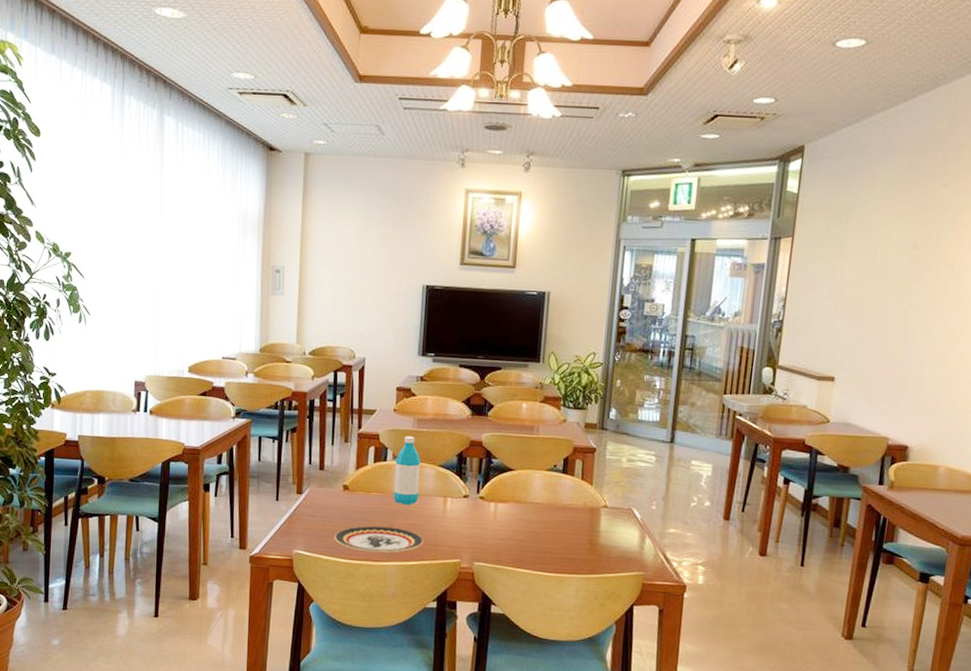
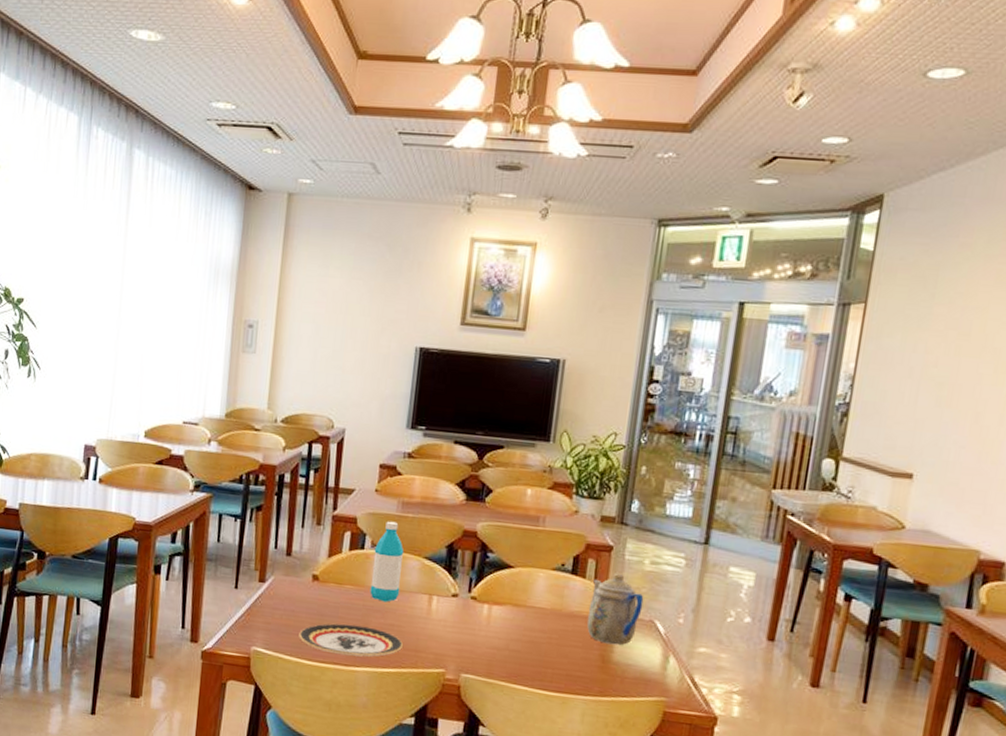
teapot: none [576,470,623,531] -> present [586,572,644,646]

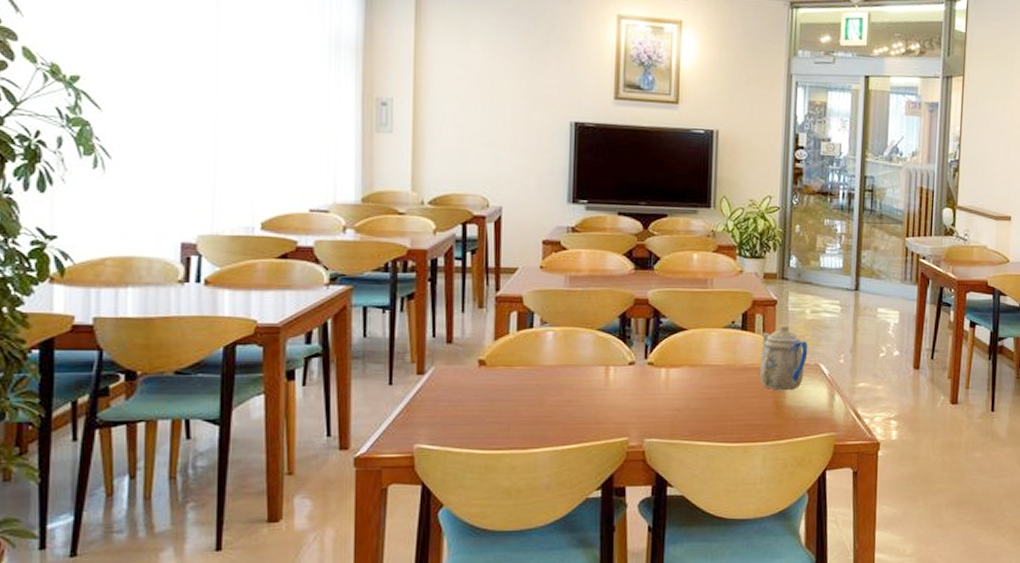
plate: present [299,623,403,657] -> none [468,406,582,439]
water bottle: present [370,521,404,602] -> none [543,297,576,379]

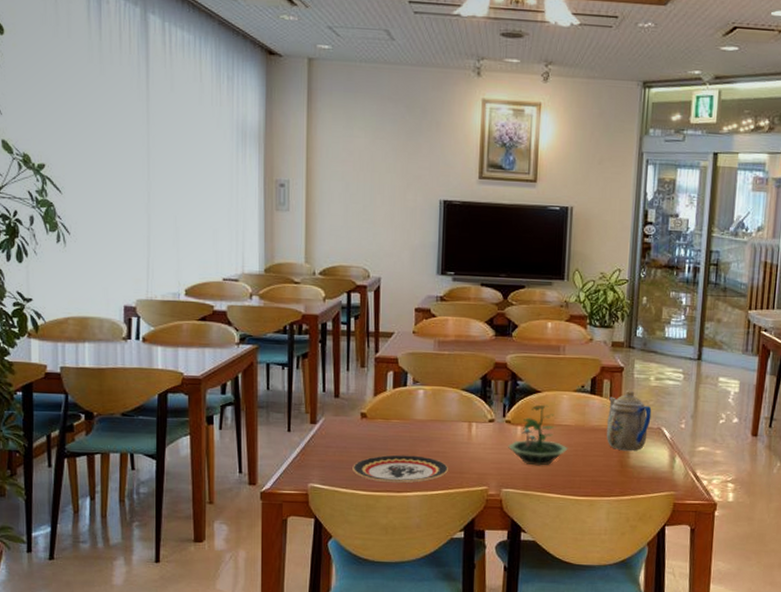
plate: none [468,406,582,439] -> present [352,454,448,483]
terrarium: none [650,343,718,411] -> present [507,404,568,466]

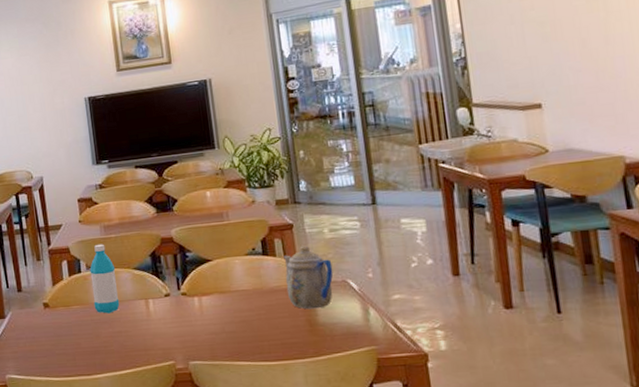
plate: present [352,454,448,483] -> none [43,337,133,367]
water bottle: none [415,359,444,432] -> present [89,244,120,314]
terrarium: present [507,404,568,466] -> none [187,272,250,335]

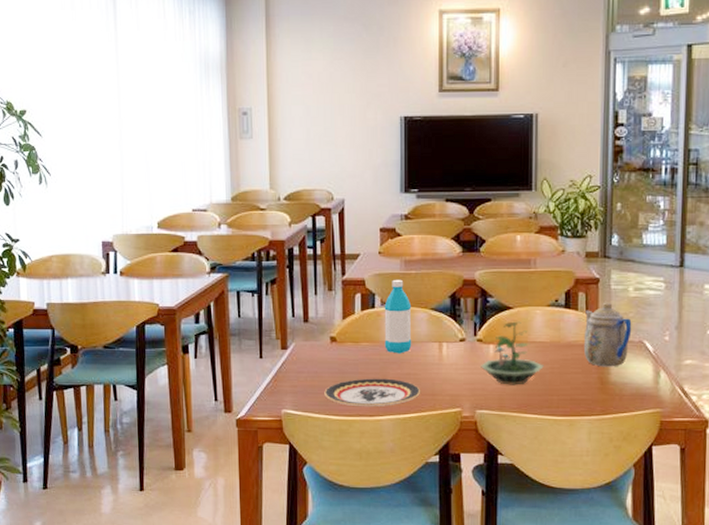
plate: none [43,337,133,367] -> present [324,378,420,407]
terrarium: none [187,272,250,335] -> present [479,321,544,385]

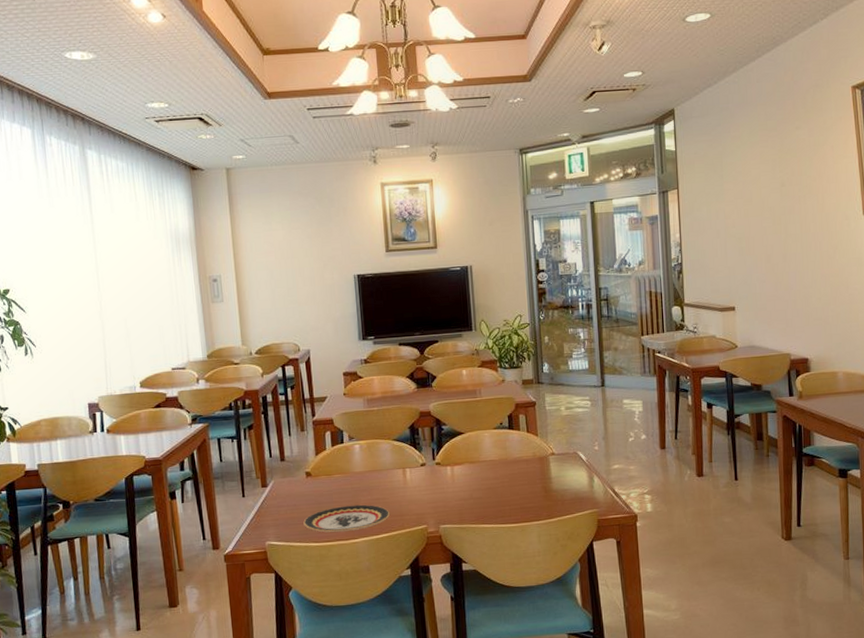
water bottle: present [384,279,412,354] -> none [352,416,379,482]
terrarium: present [479,321,544,385] -> none [440,444,495,501]
teapot: present [583,302,632,367] -> none [526,421,567,478]

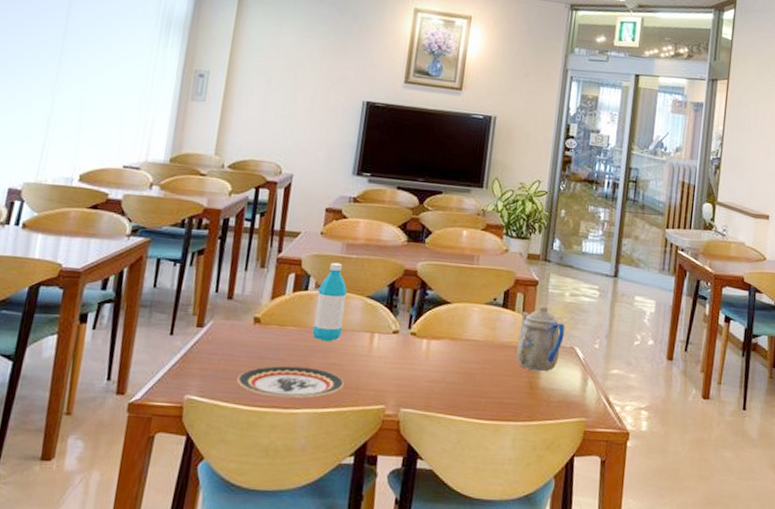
water bottle: none [352,416,379,482] -> present [312,262,348,342]
teapot: none [526,421,567,478] -> present [516,305,565,372]

